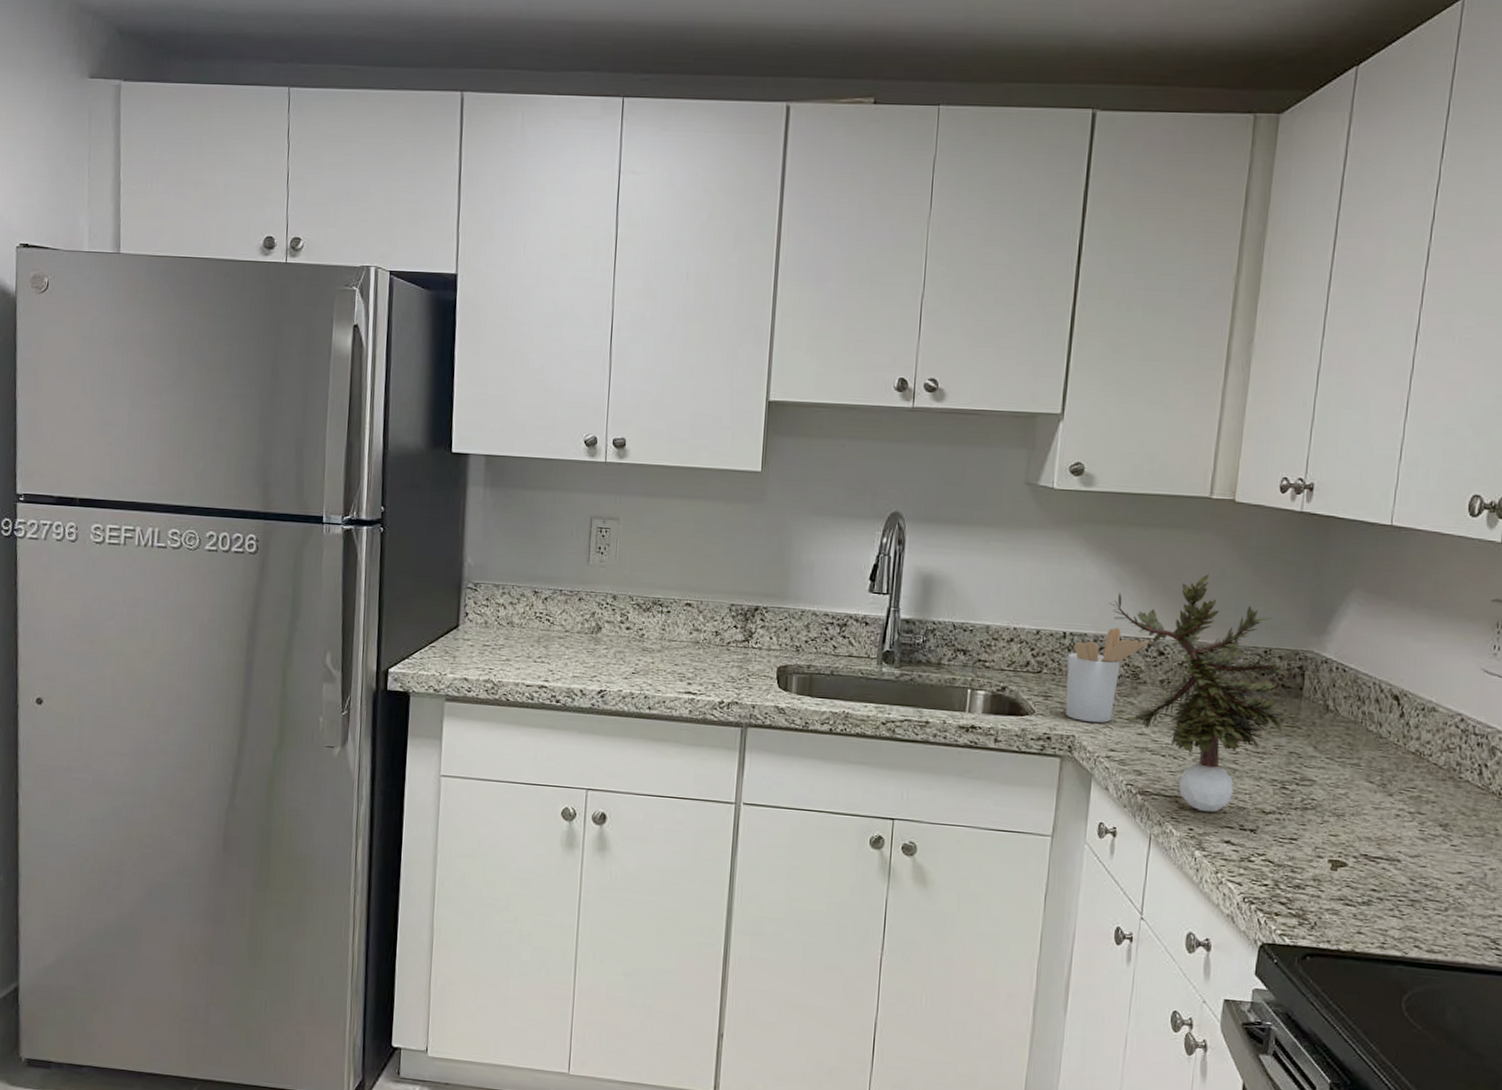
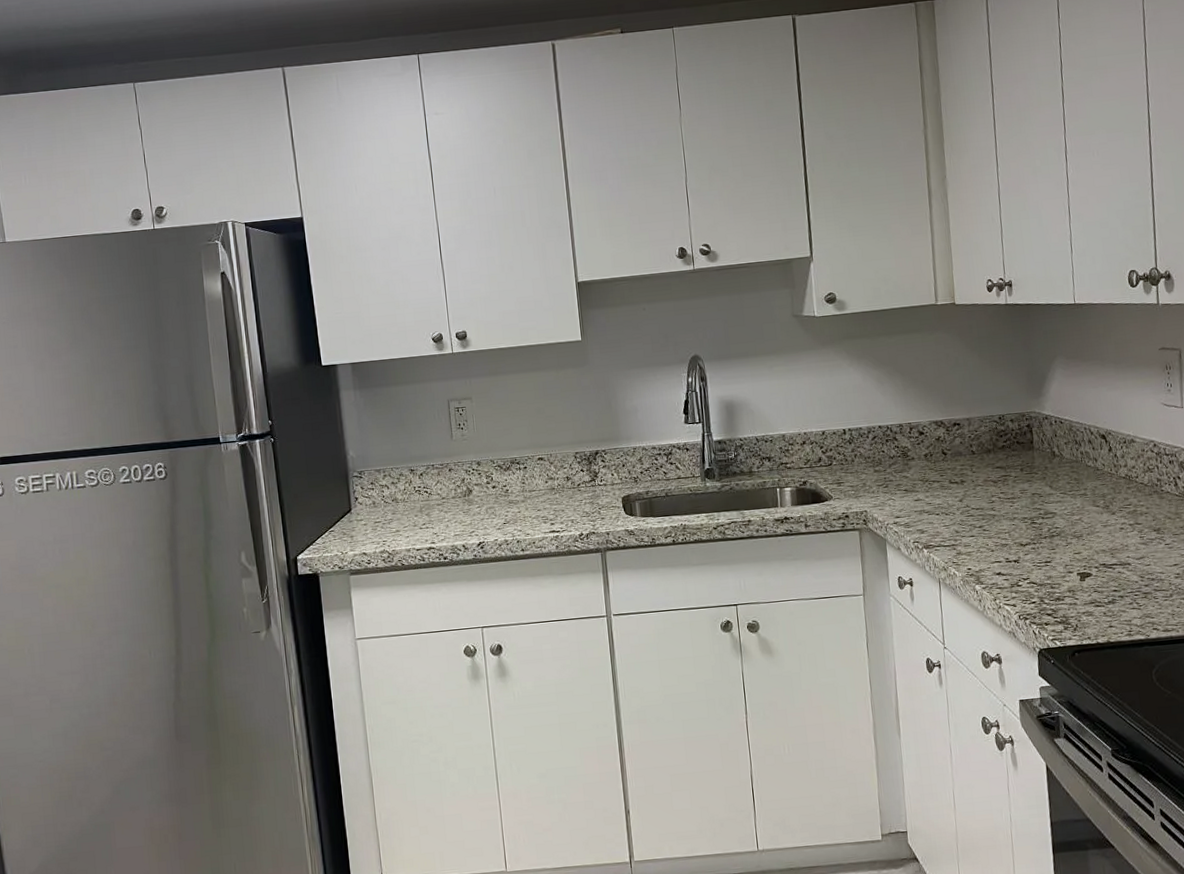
utensil holder: present [1066,627,1149,723] -> none [850,418,910,498]
potted plant: present [1108,574,1294,813] -> none [873,364,1030,553]

